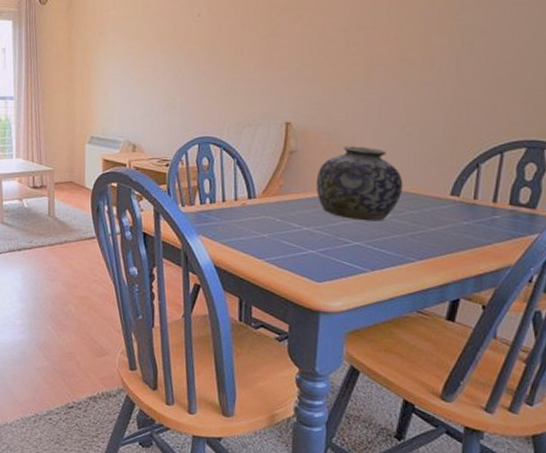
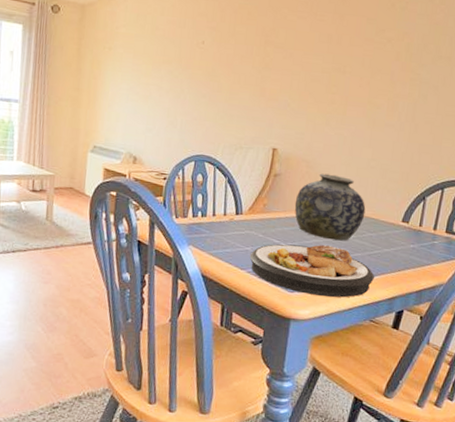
plate: none [267,226,419,287] -> present [249,244,374,298]

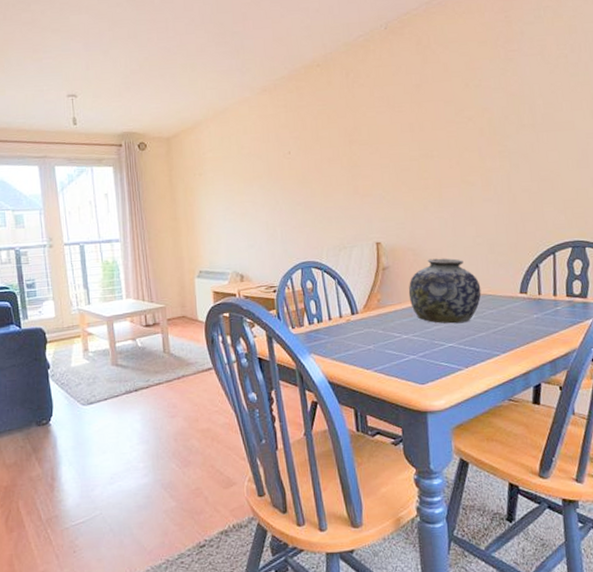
plate: present [249,244,374,298] -> none [373,329,504,384]

